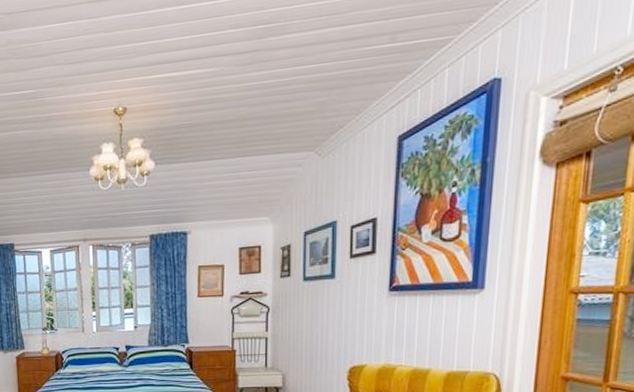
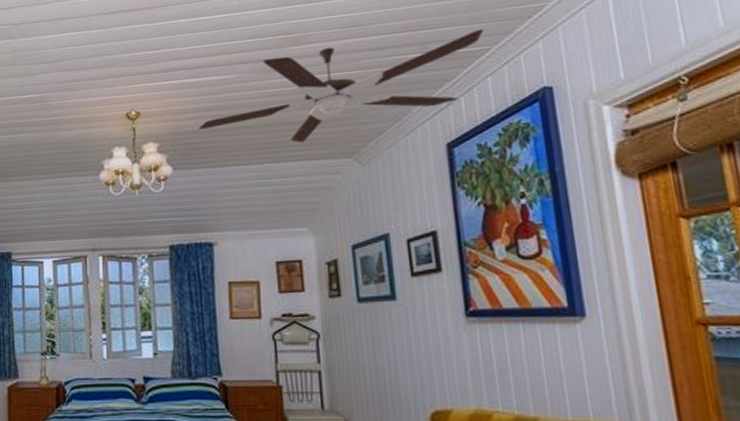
ceiling fan: none [180,18,451,137] -> present [199,29,484,143]

